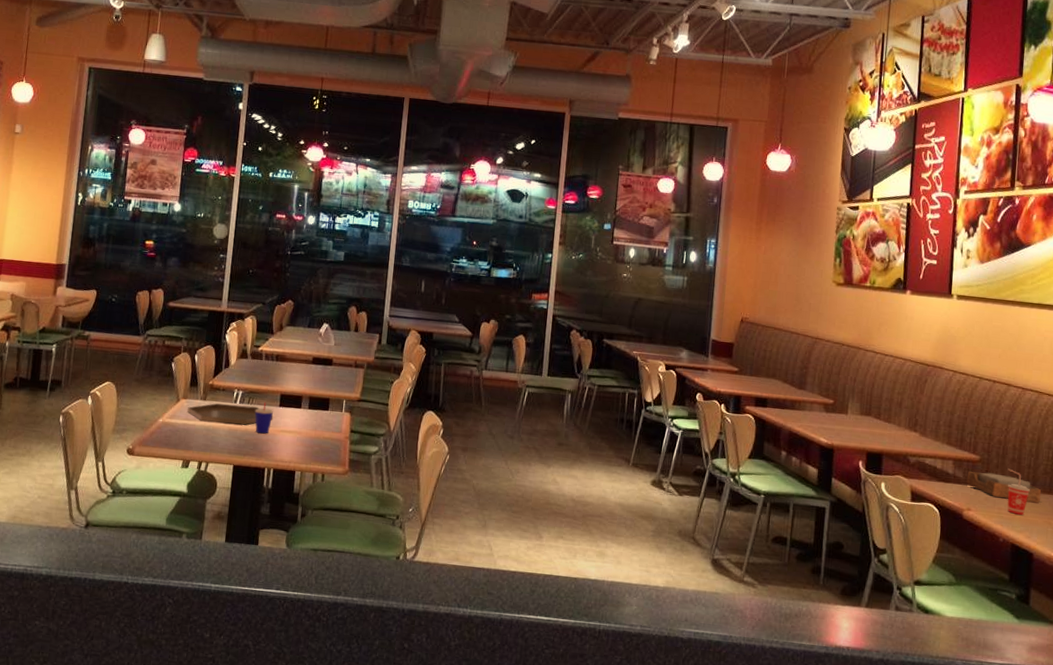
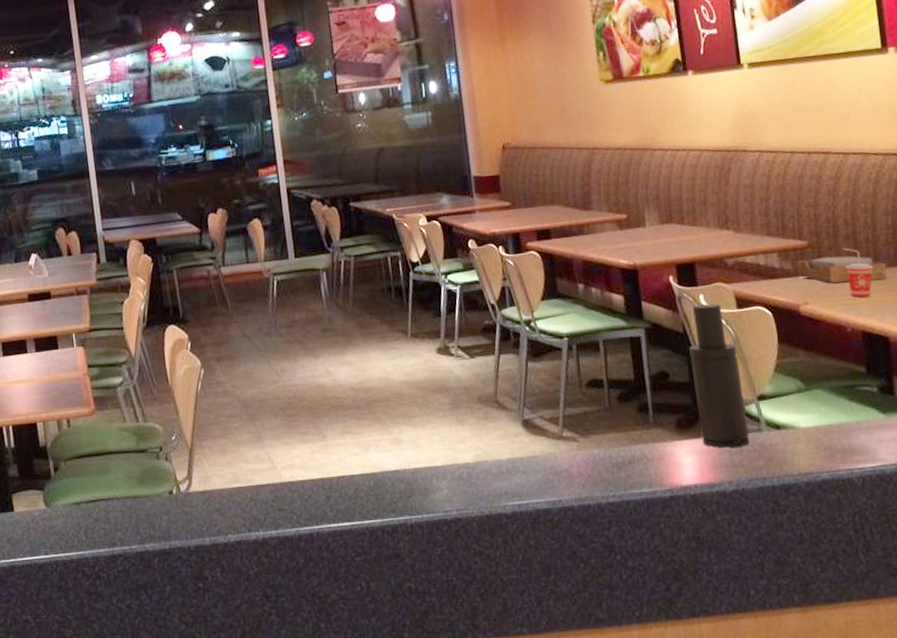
dispenser: none [861,491,905,622] -> present [689,303,750,448]

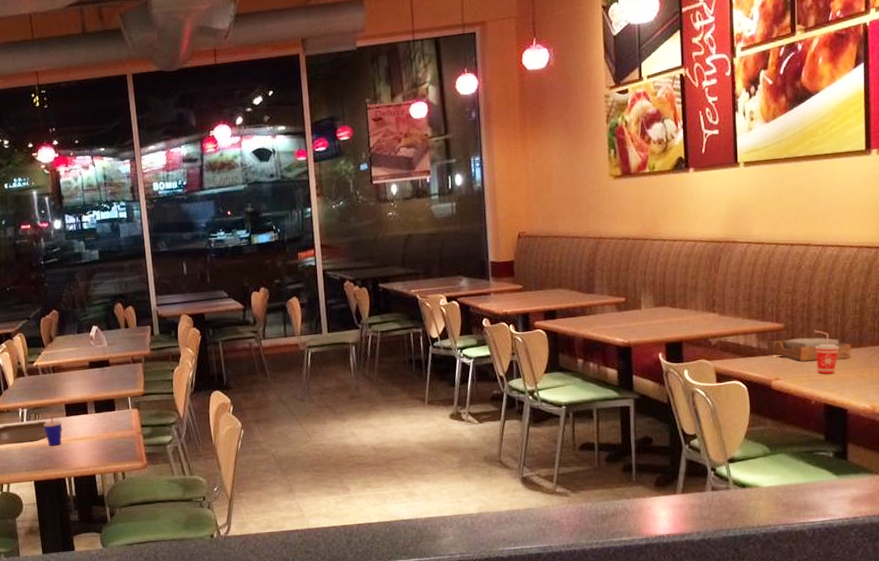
dispenser: present [689,303,750,448] -> none [672,378,718,504]

